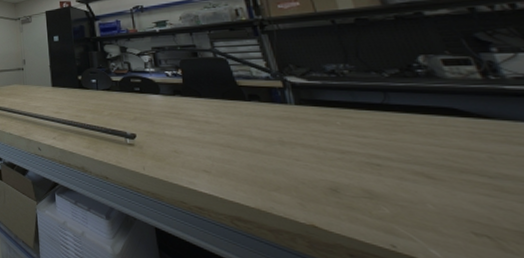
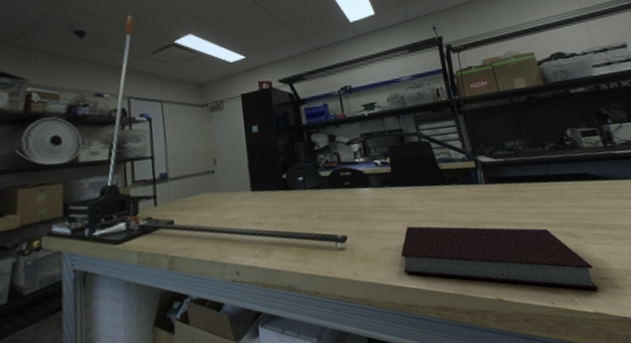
notebook: none [192,135,474,247] -> present [401,226,600,290]

